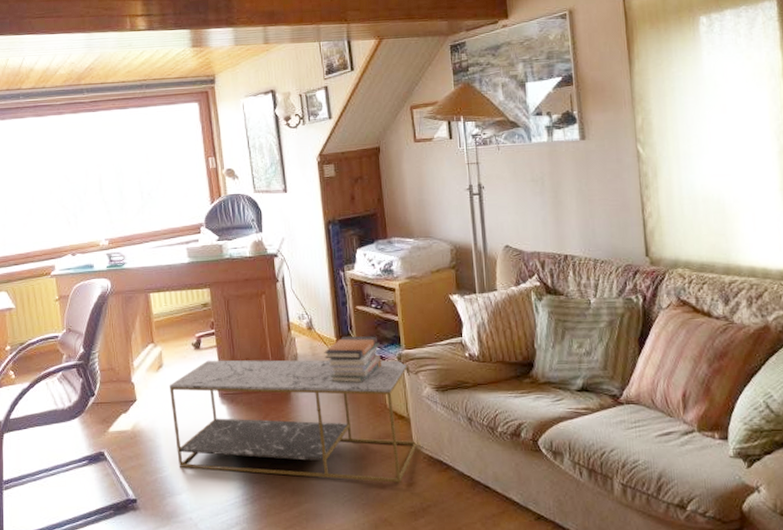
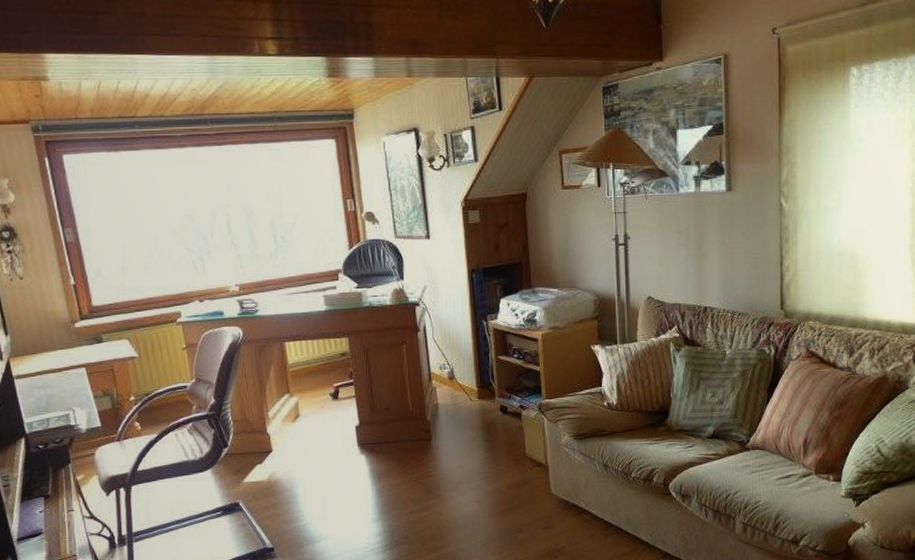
coffee table: present [169,360,418,483] -> none [306,409,555,527]
book stack: present [324,336,382,383] -> none [465,386,522,432]

